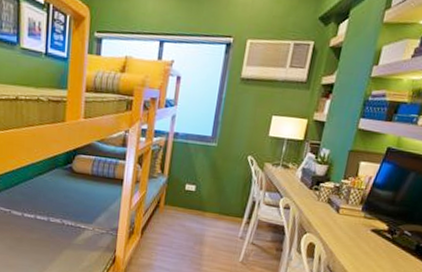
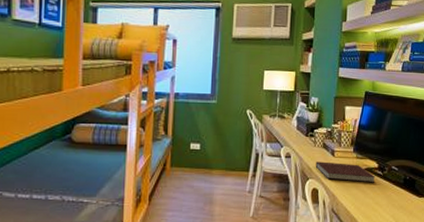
notebook: none [315,216,383,246] -> present [315,161,376,183]

